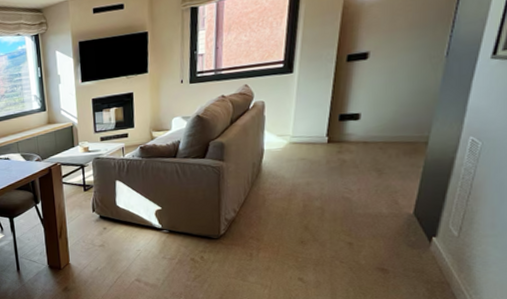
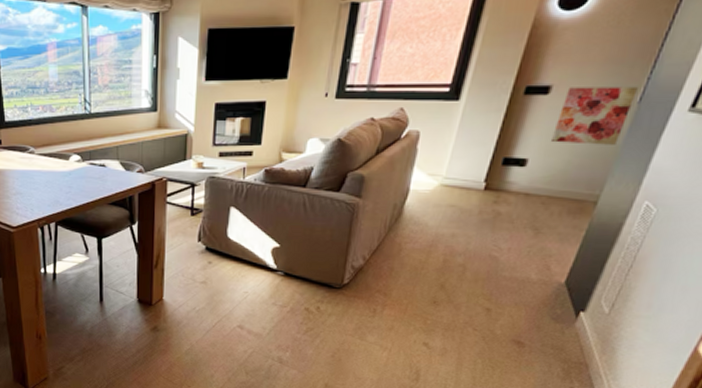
wall art: none [376,44,443,98] -> present [550,86,638,145]

